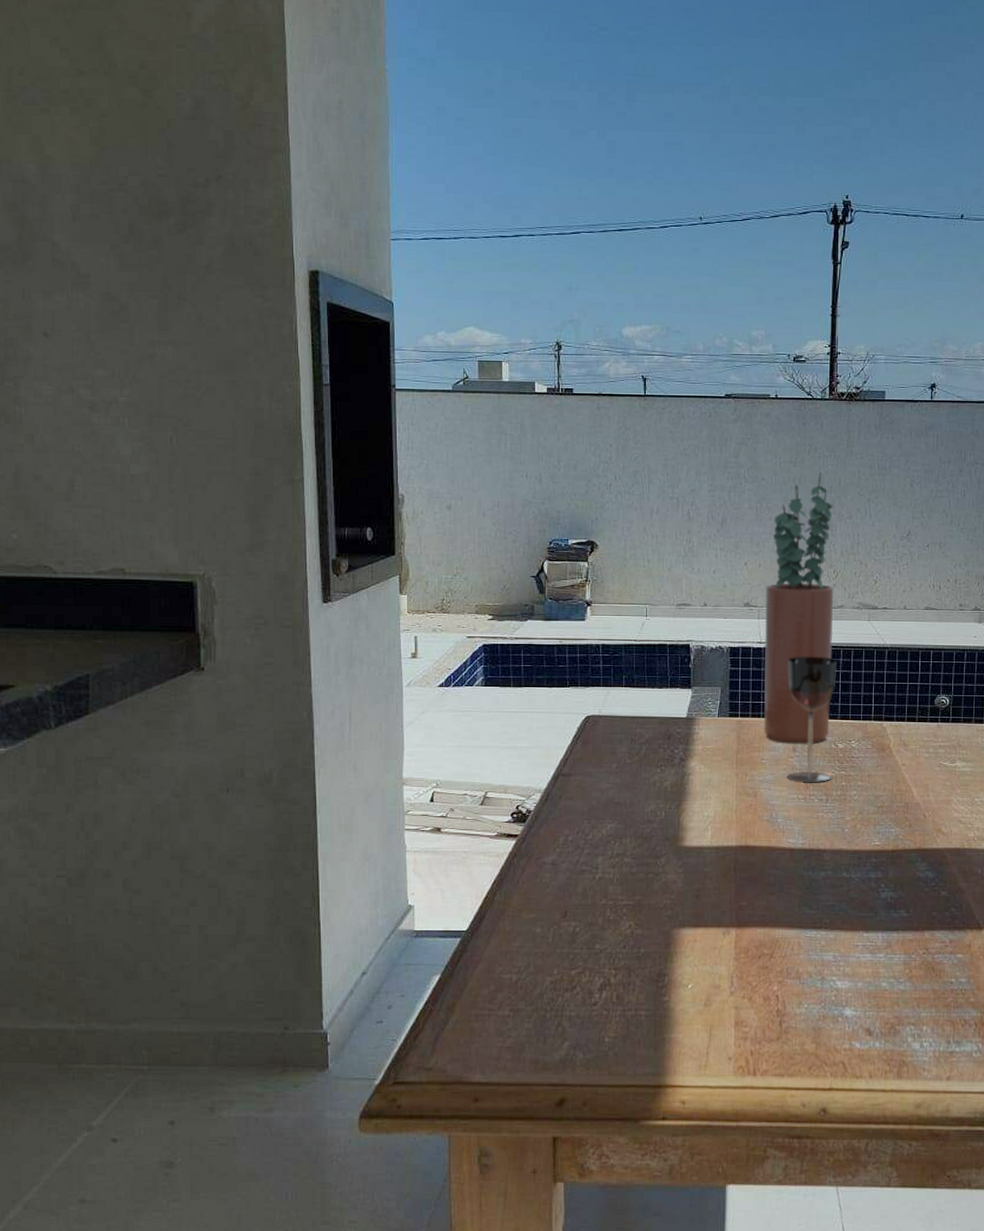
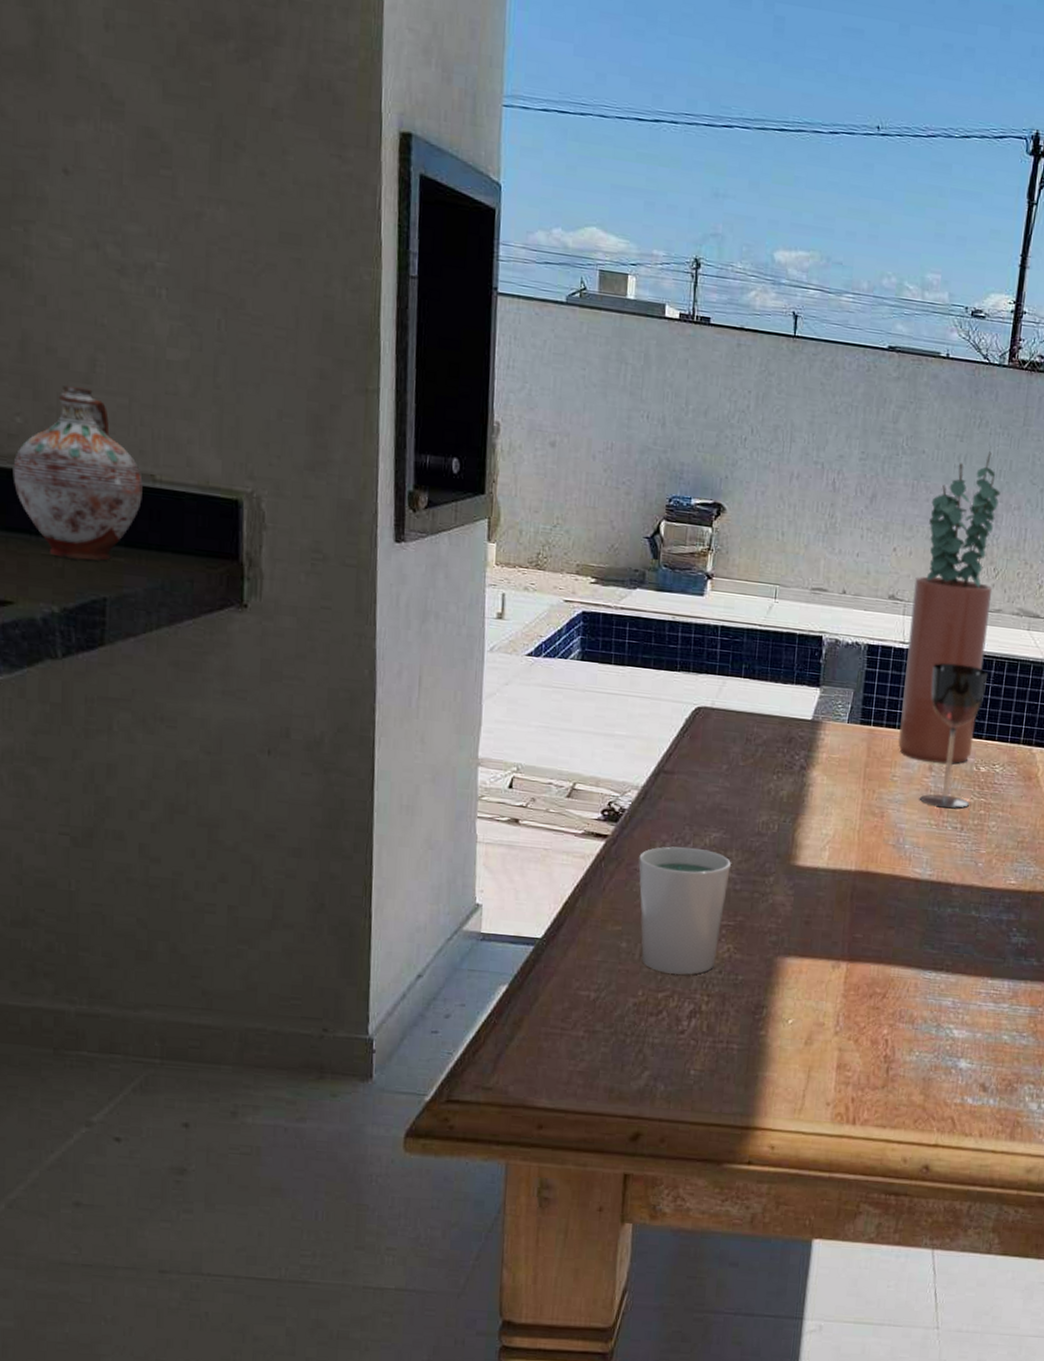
ceramic jug: none [11,505,115,645] -> present [13,386,143,561]
cup: none [546,838,626,952] -> present [639,846,731,975]

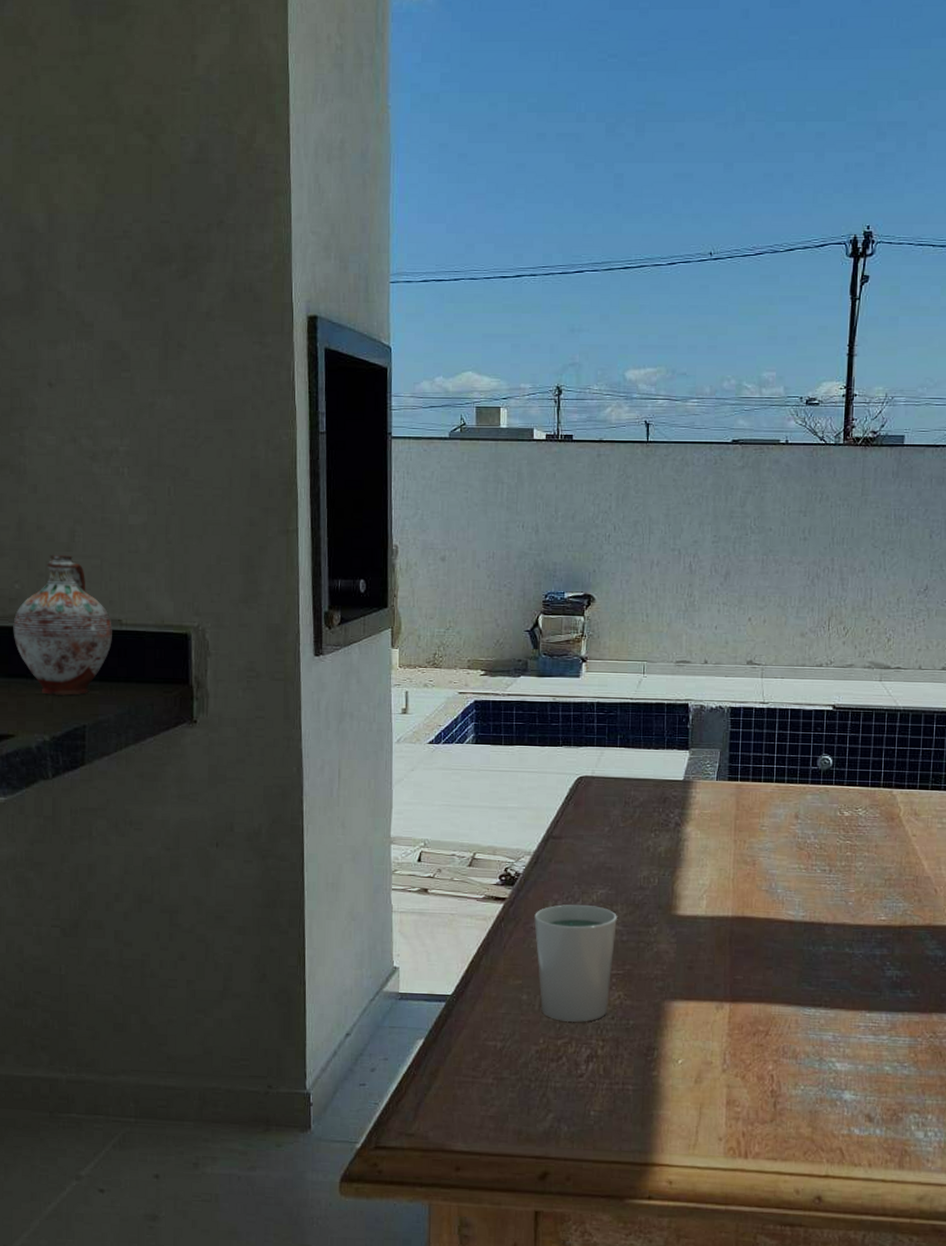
vase: present [898,451,1001,764] -> none [764,522,845,811]
wineglass: present [920,663,988,809] -> none [789,718,844,853]

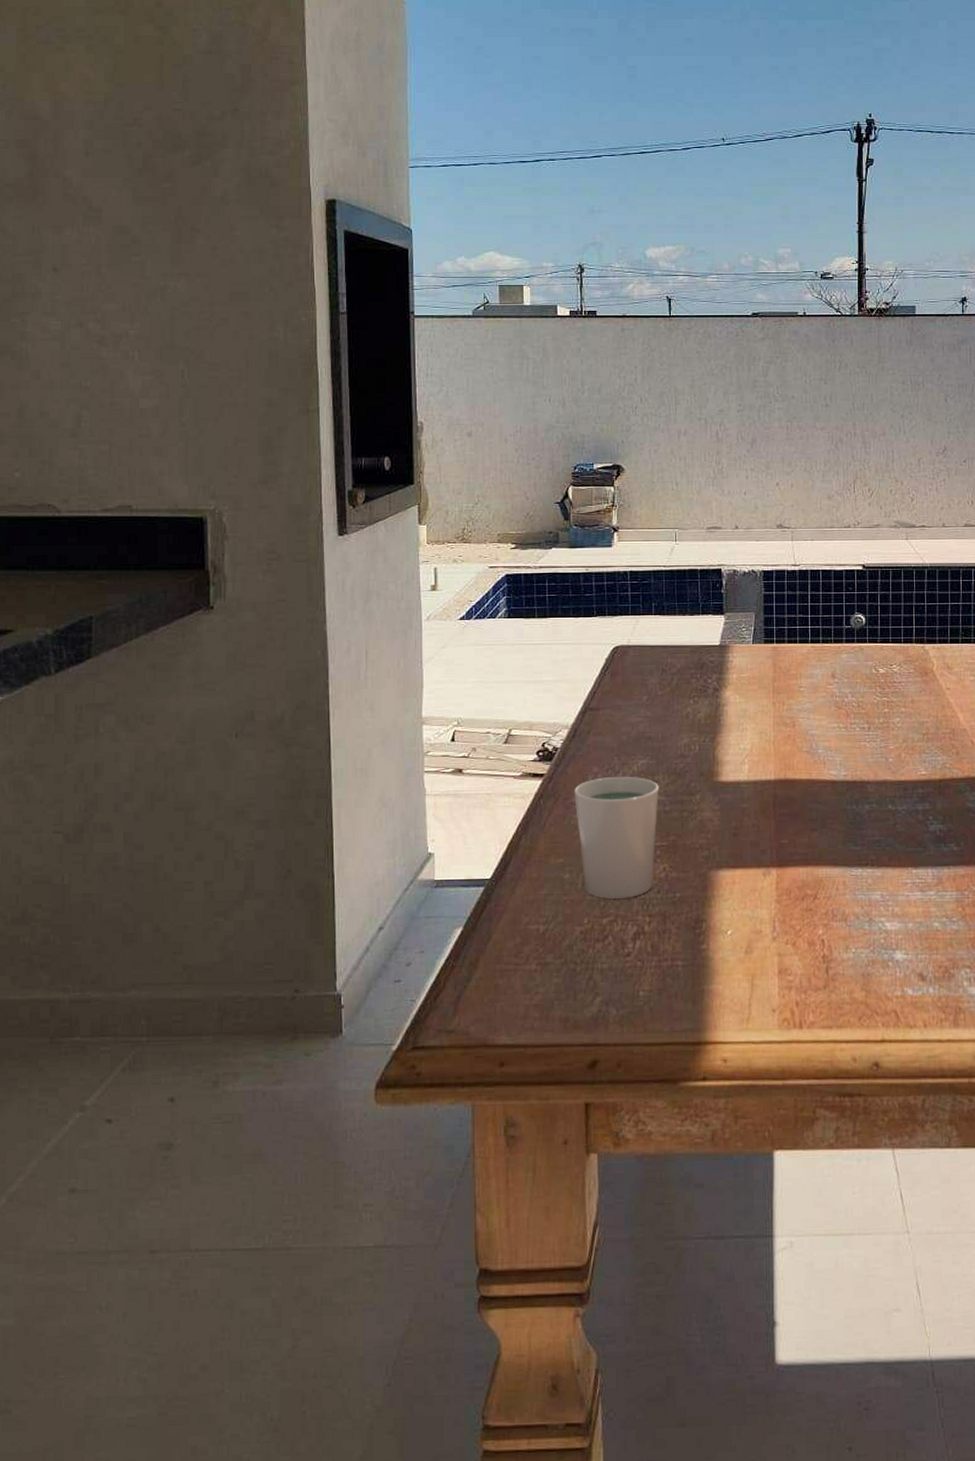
ceramic jug: present [13,555,112,696] -> none [12,441,122,586]

